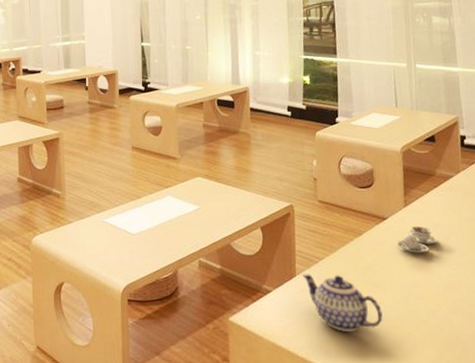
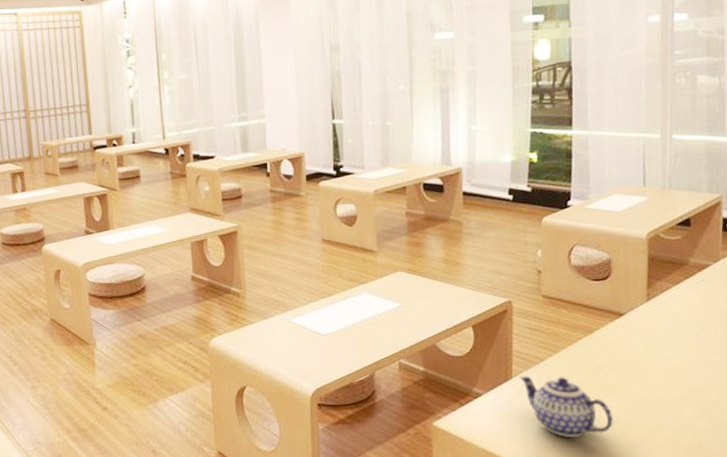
cup set: present [397,226,438,253] -> none [635,323,686,352]

